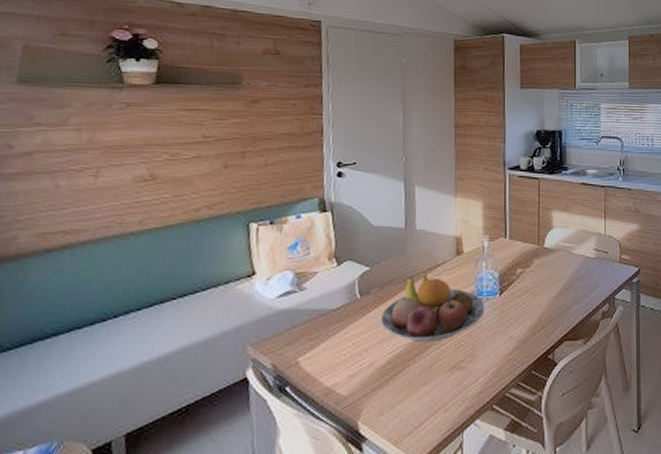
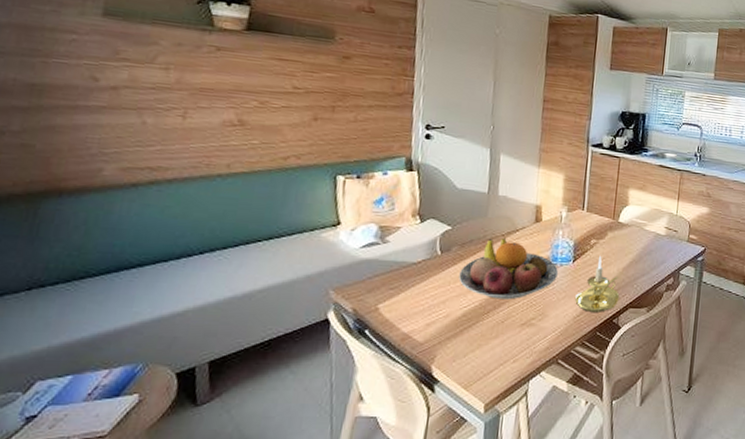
candle holder: none [506,285,553,349] -> present [575,255,620,312]

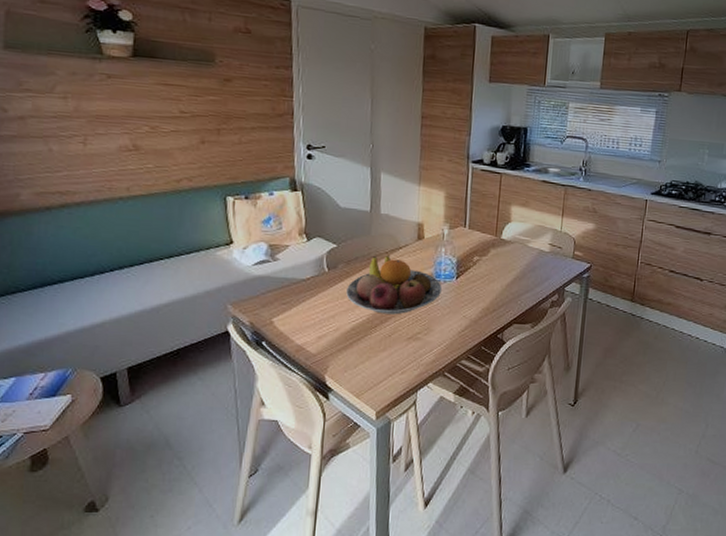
candle holder: present [575,255,620,312] -> none [460,272,504,328]

